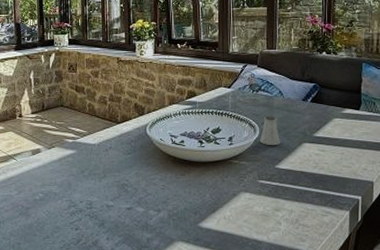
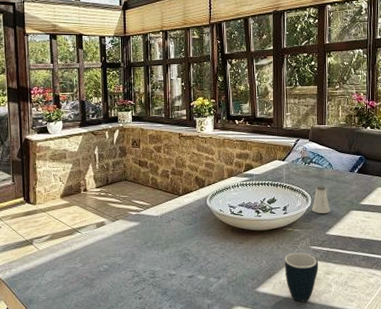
mug: none [229,186,267,239] -> present [284,252,319,302]

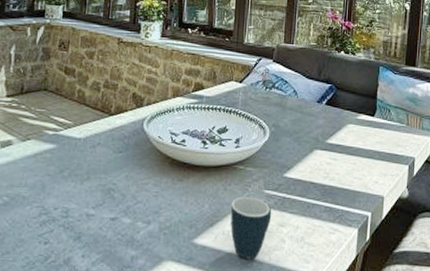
saltshaker: present [312,186,330,214] -> none [269,116,291,152]

